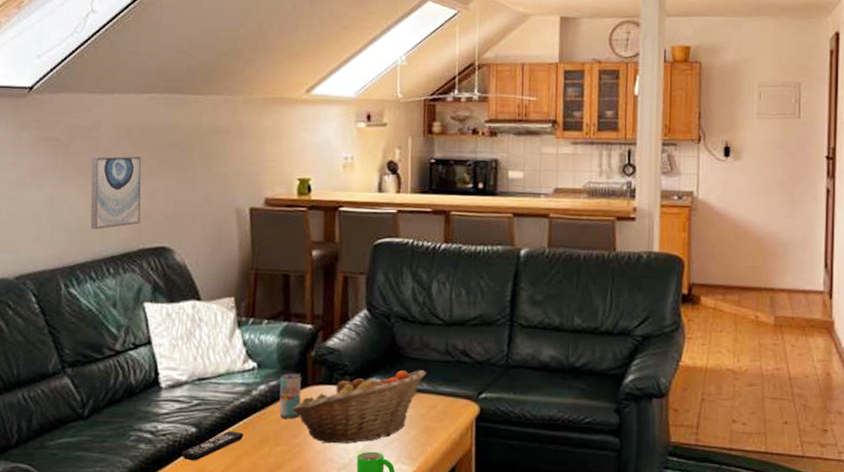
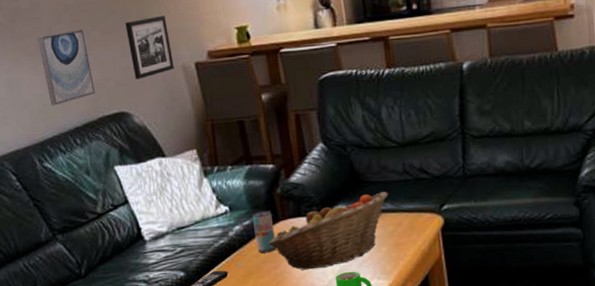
picture frame: none [184,155,229,216] -> present [125,15,174,79]

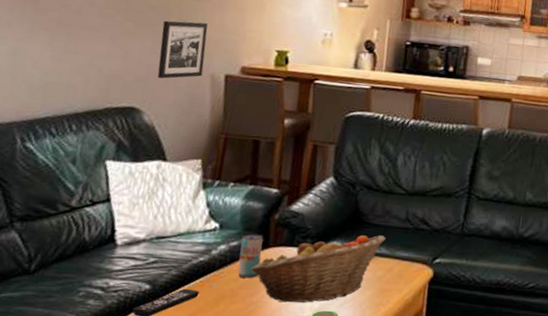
wall art: present [37,28,95,106] -> none [55,13,116,86]

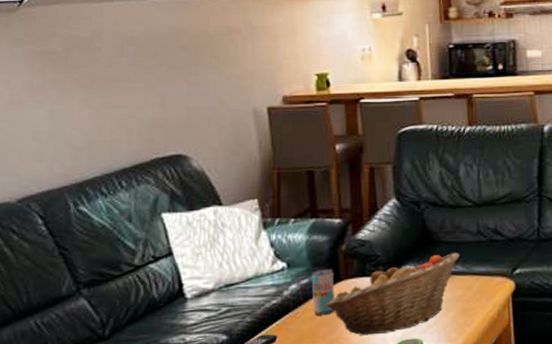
picture frame: present [157,20,208,79] -> none [196,55,244,121]

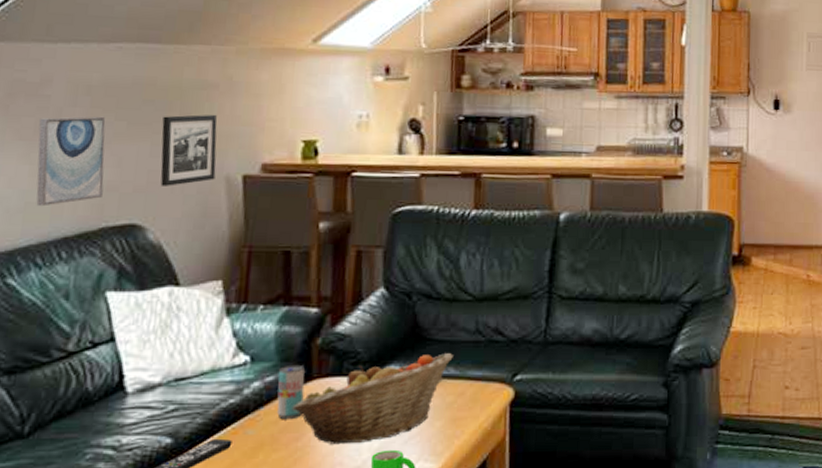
wall art: none [94,63,152,144] -> present [36,116,106,207]
picture frame: none [196,55,244,121] -> present [160,114,217,186]

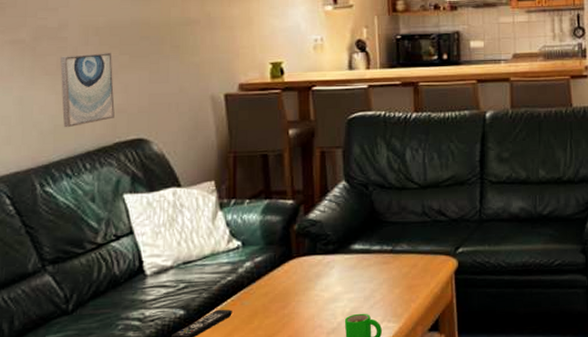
picture frame: present [160,114,217,186] -> none [157,45,203,106]
beverage can: present [277,364,305,420] -> none [265,247,287,292]
fruit basket: present [292,353,453,445] -> none [278,232,405,311]

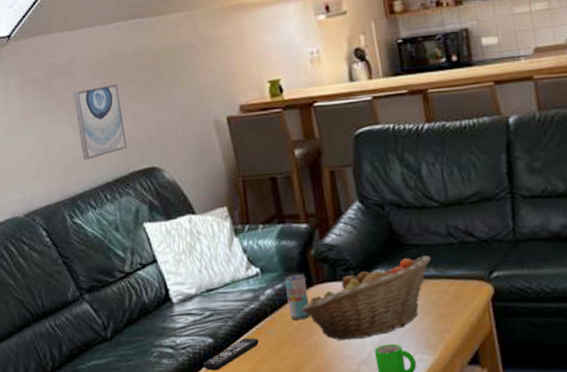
beverage can: none [265,247,287,292] -> present [284,273,310,321]
fruit basket: none [278,232,405,311] -> present [301,256,431,341]

